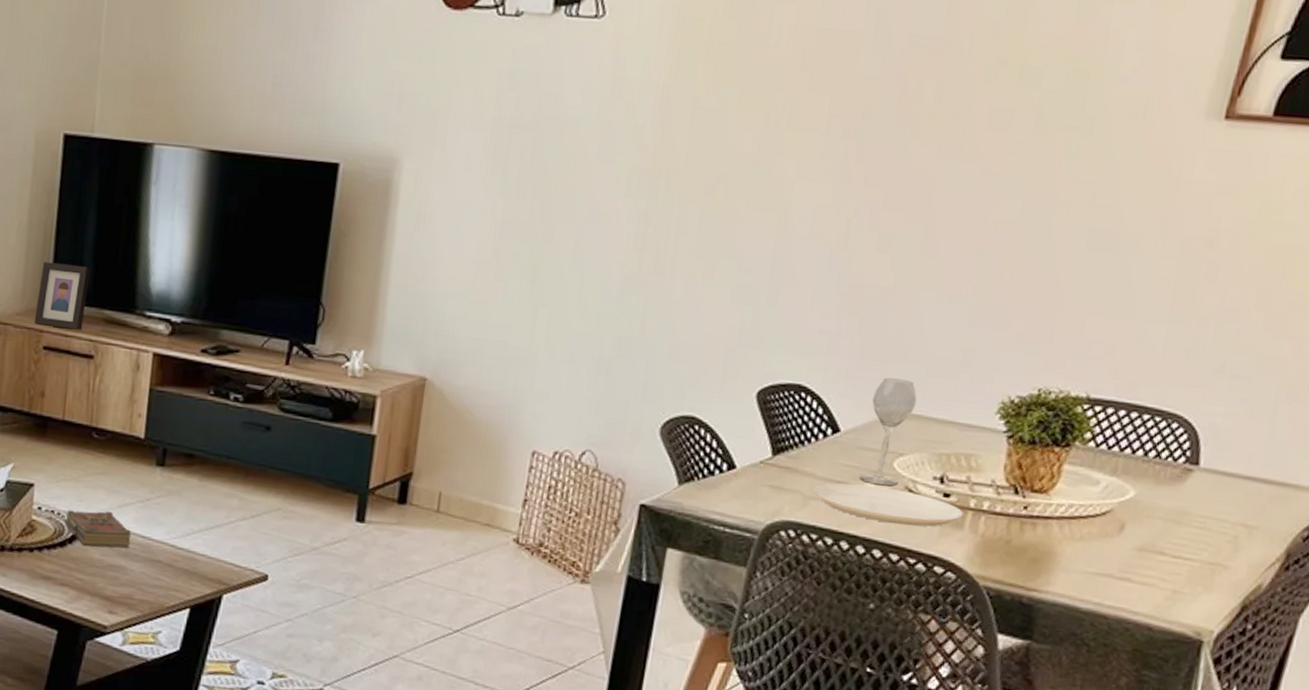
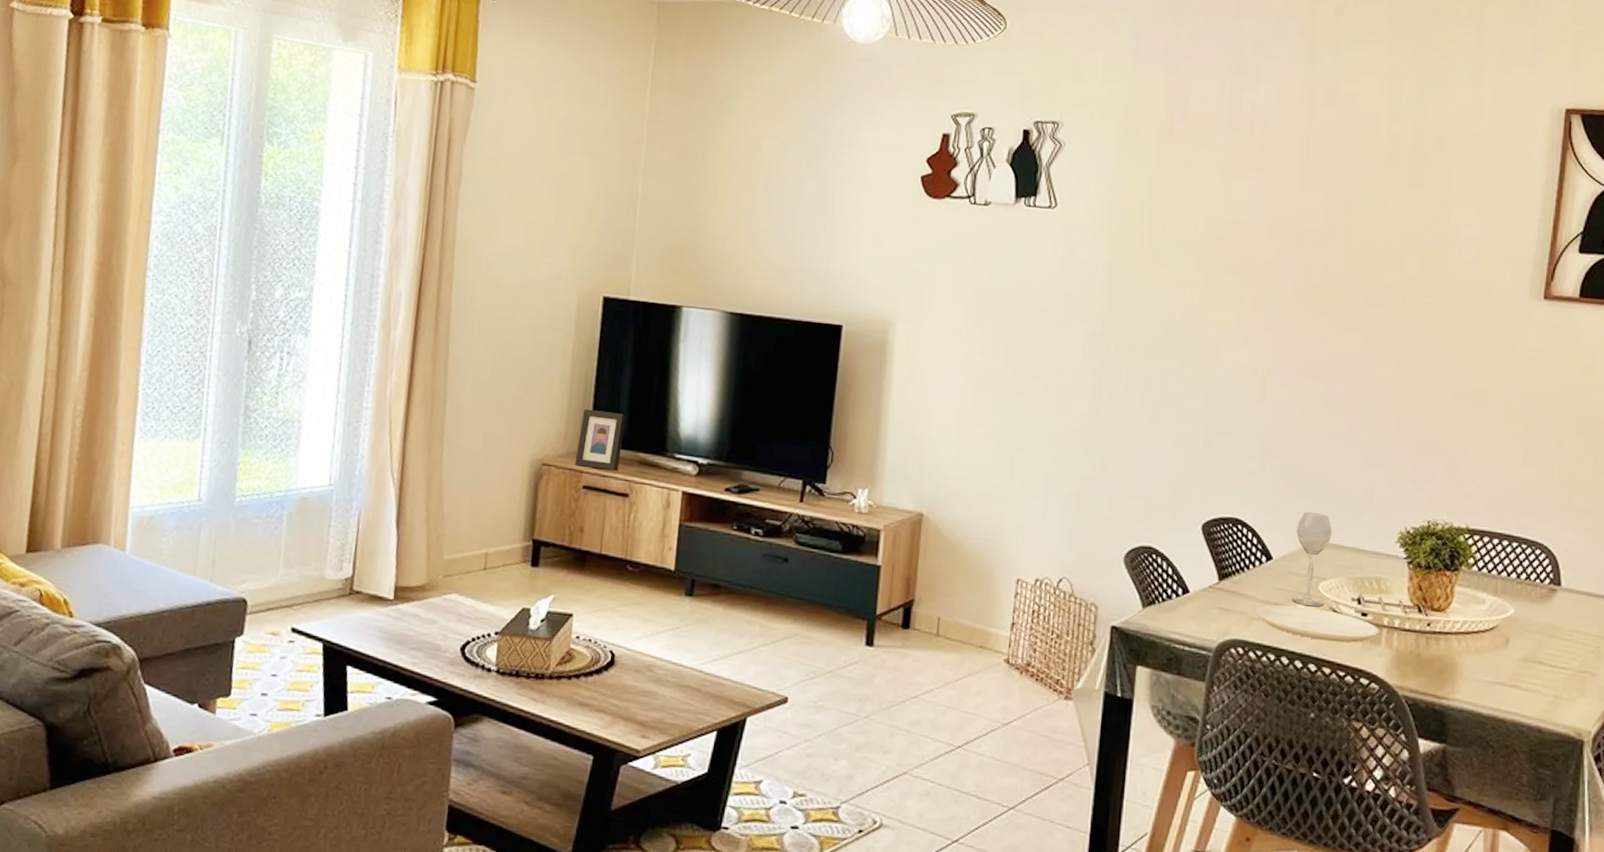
book: present [65,510,131,548] -> none [601,638,663,674]

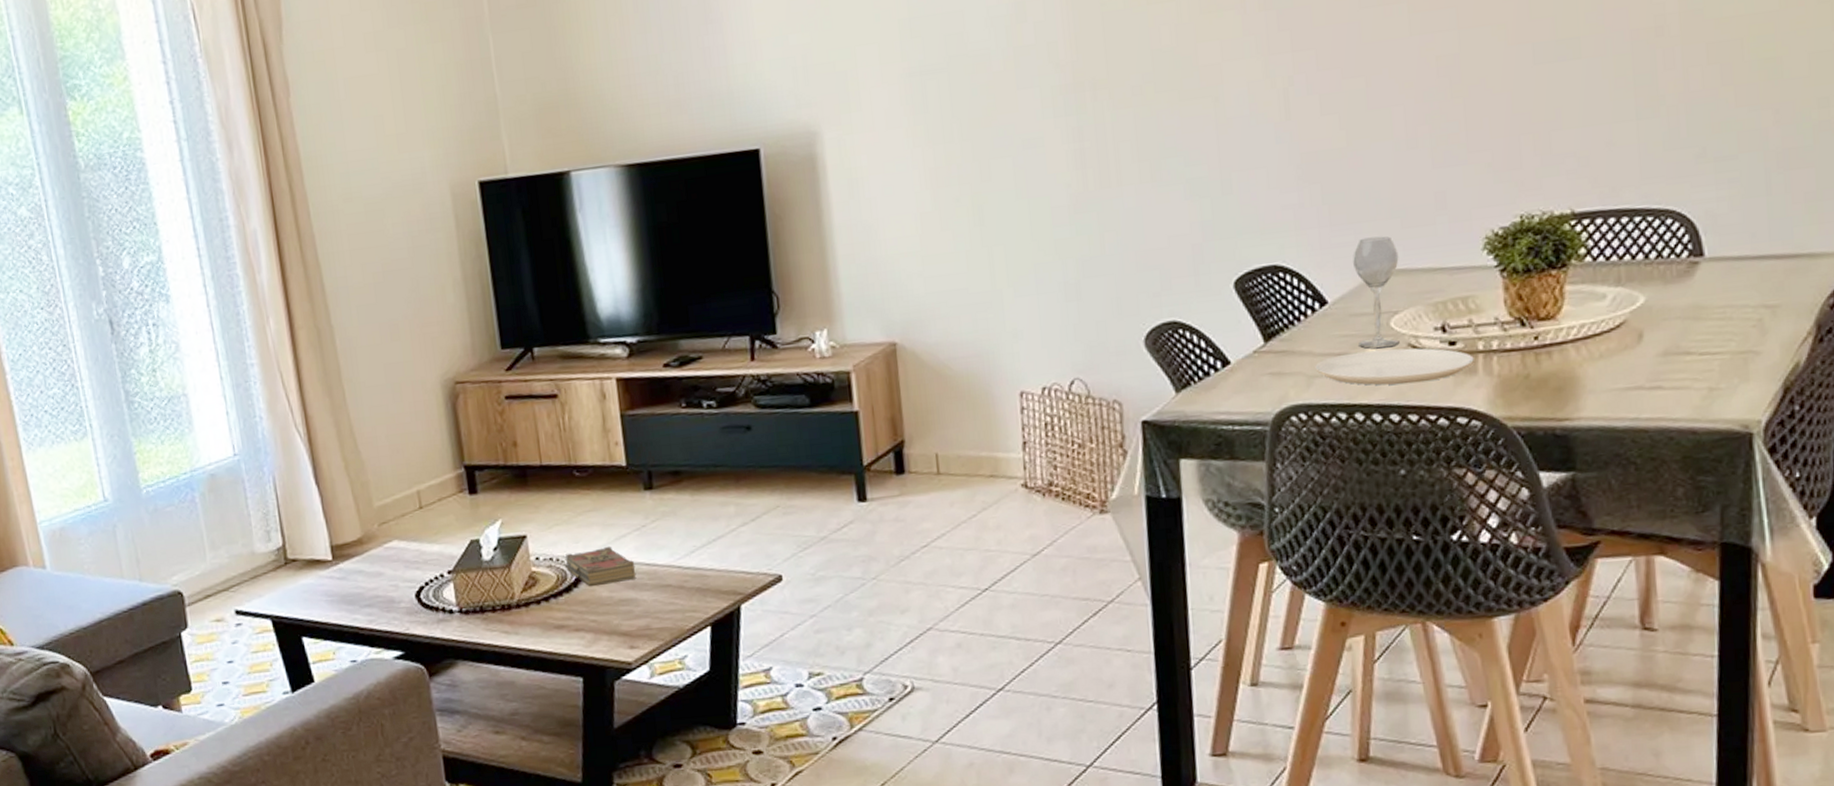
picture frame: present [575,409,627,471] -> none [486,307,540,376]
book: none [601,638,663,674] -> present [565,546,636,587]

